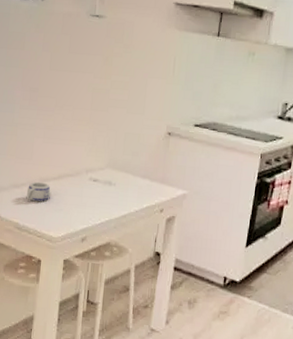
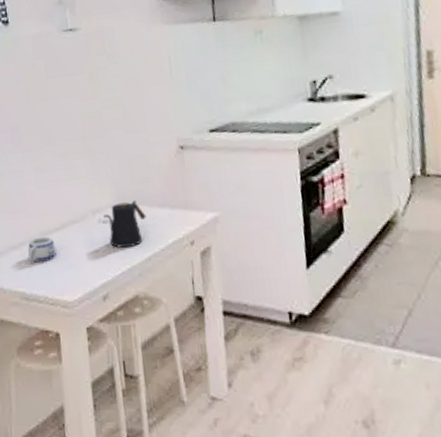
kettle: none [95,167,129,204] -> present [103,200,146,248]

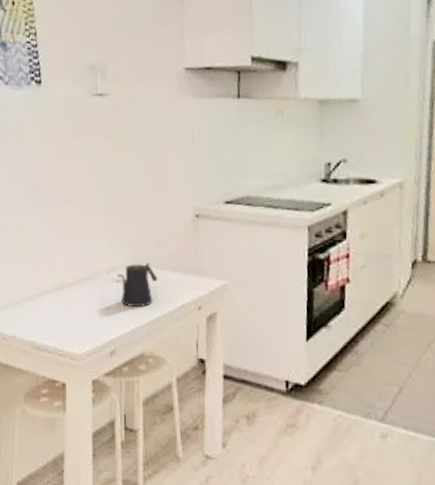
mug: present [27,236,56,263] -> none [41,290,69,314]

